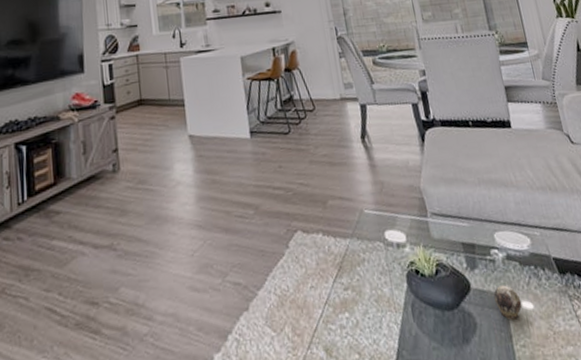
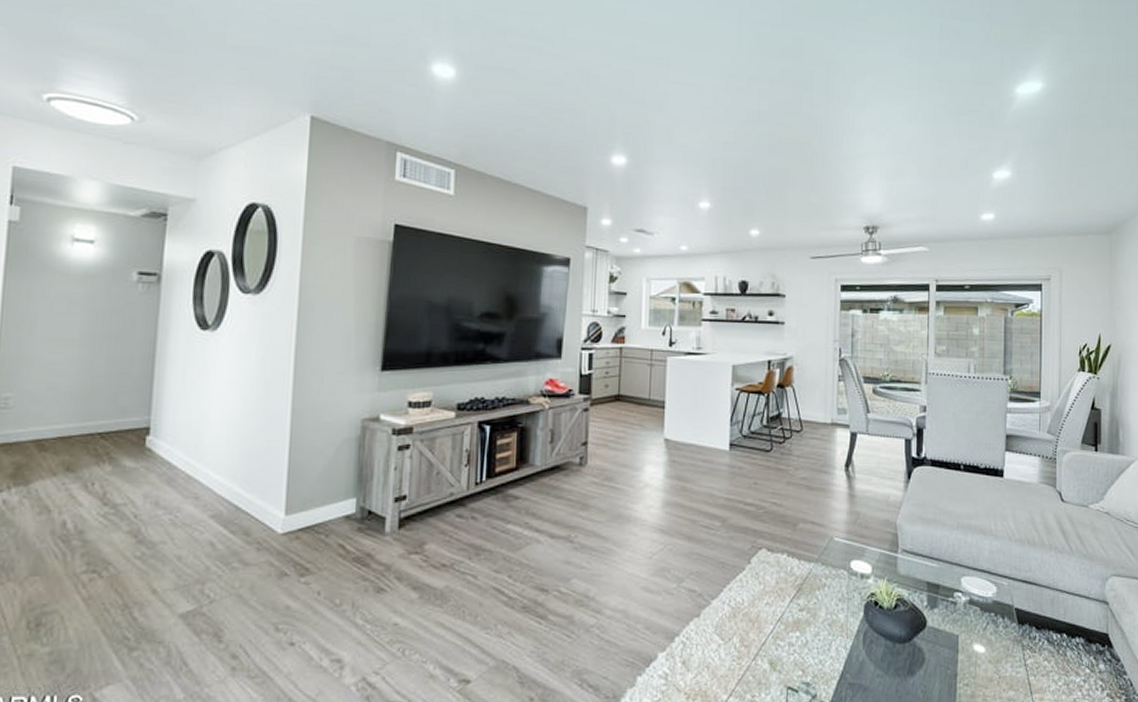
decorative egg: present [493,285,522,320] -> none [948,627,974,660]

